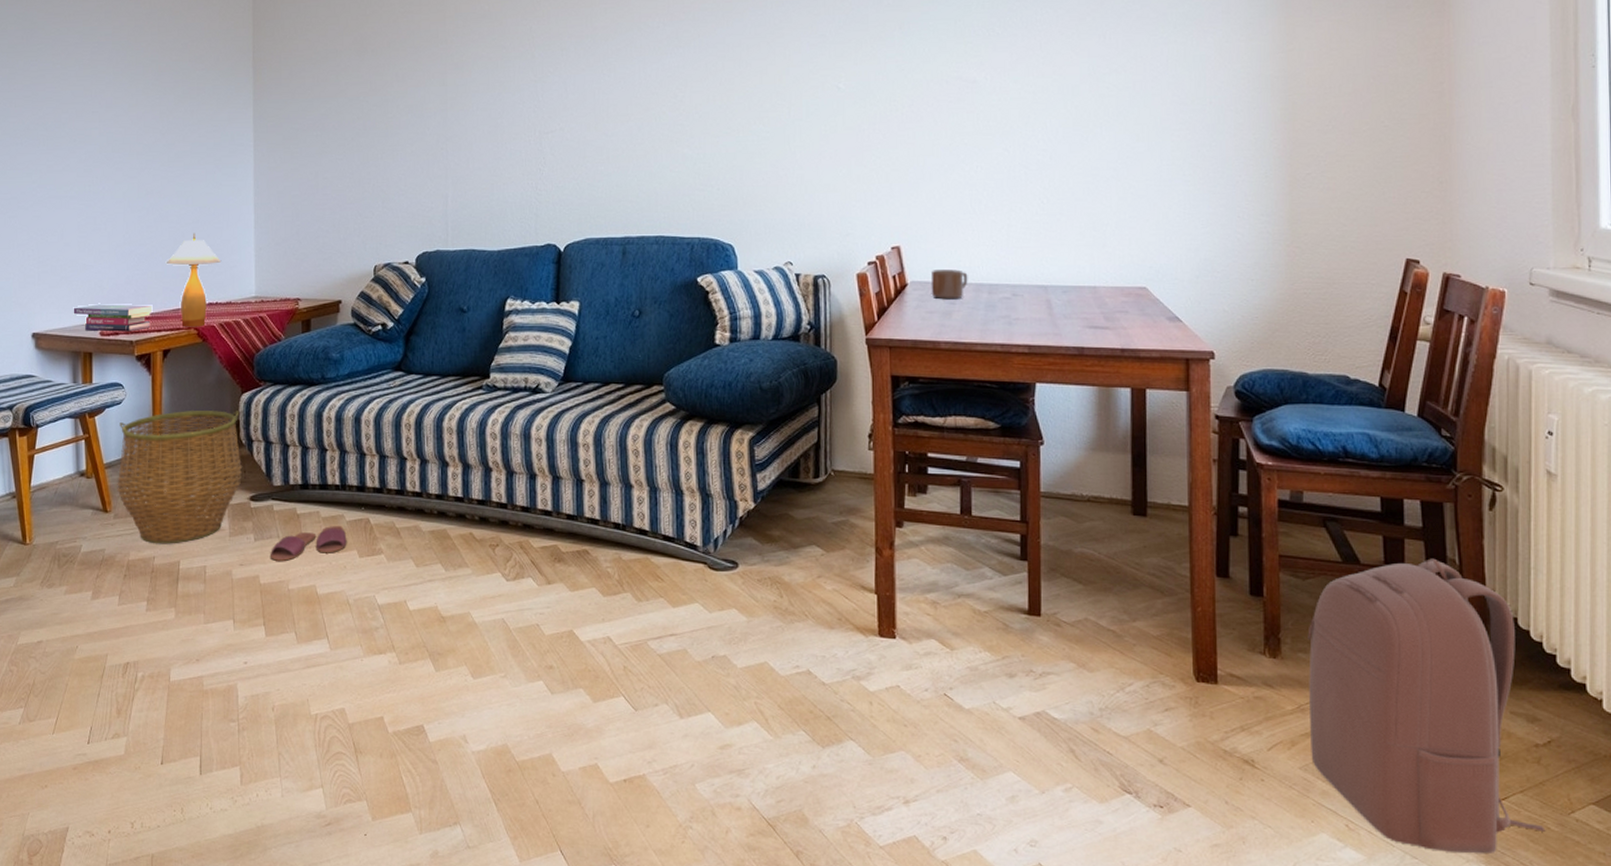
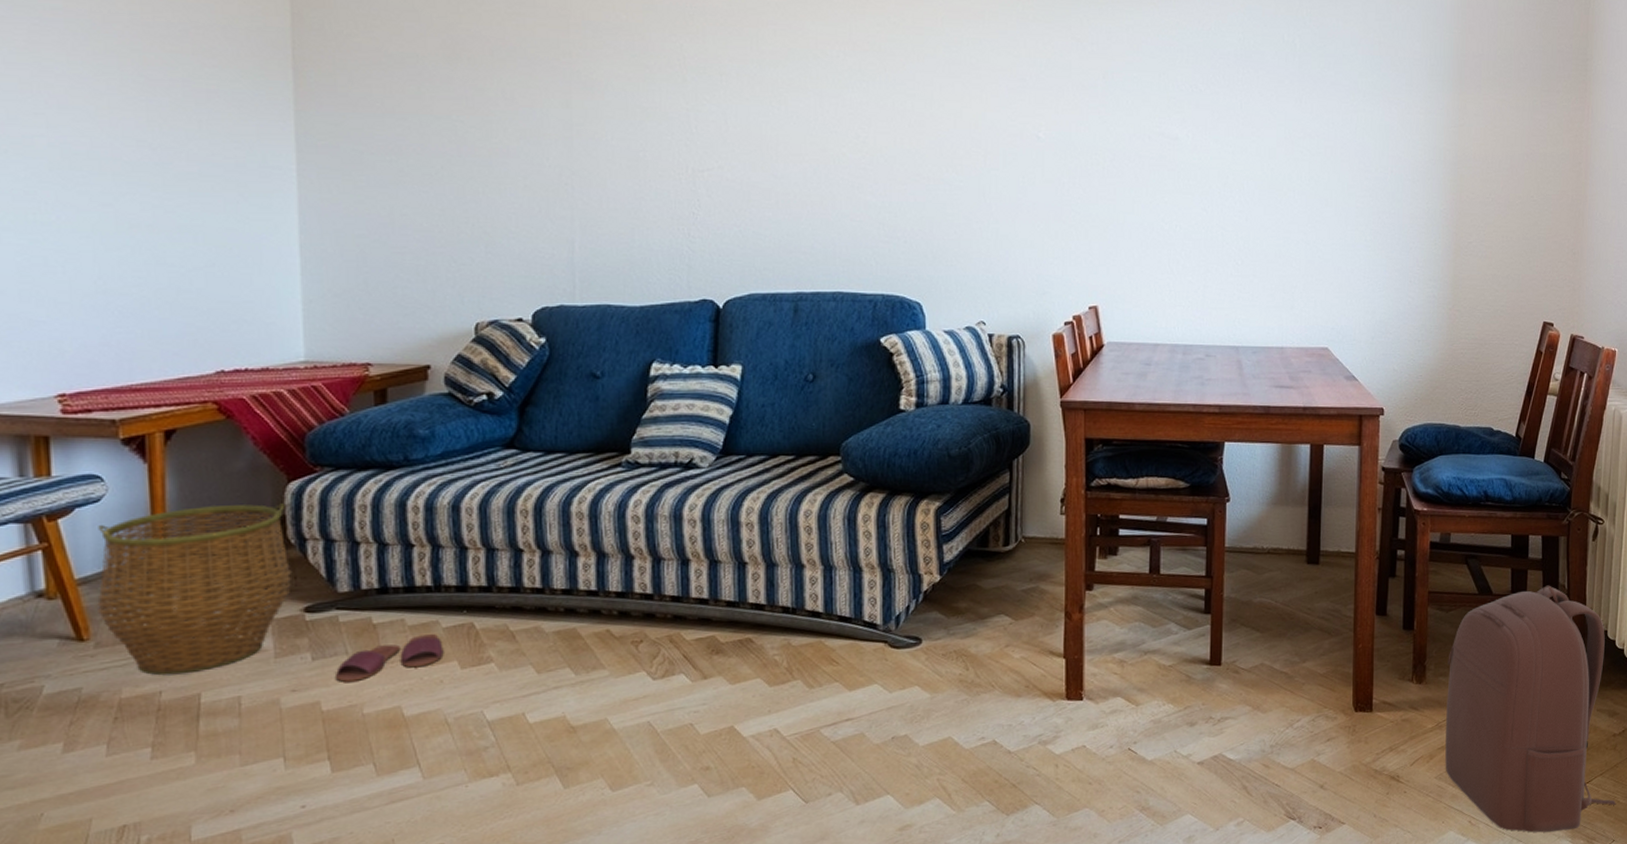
books: present [73,304,153,332] -> none [14,372,146,409]
table lamp: present [165,232,222,327] -> none [164,279,253,401]
mug: present [930,269,968,300] -> none [1127,330,1164,361]

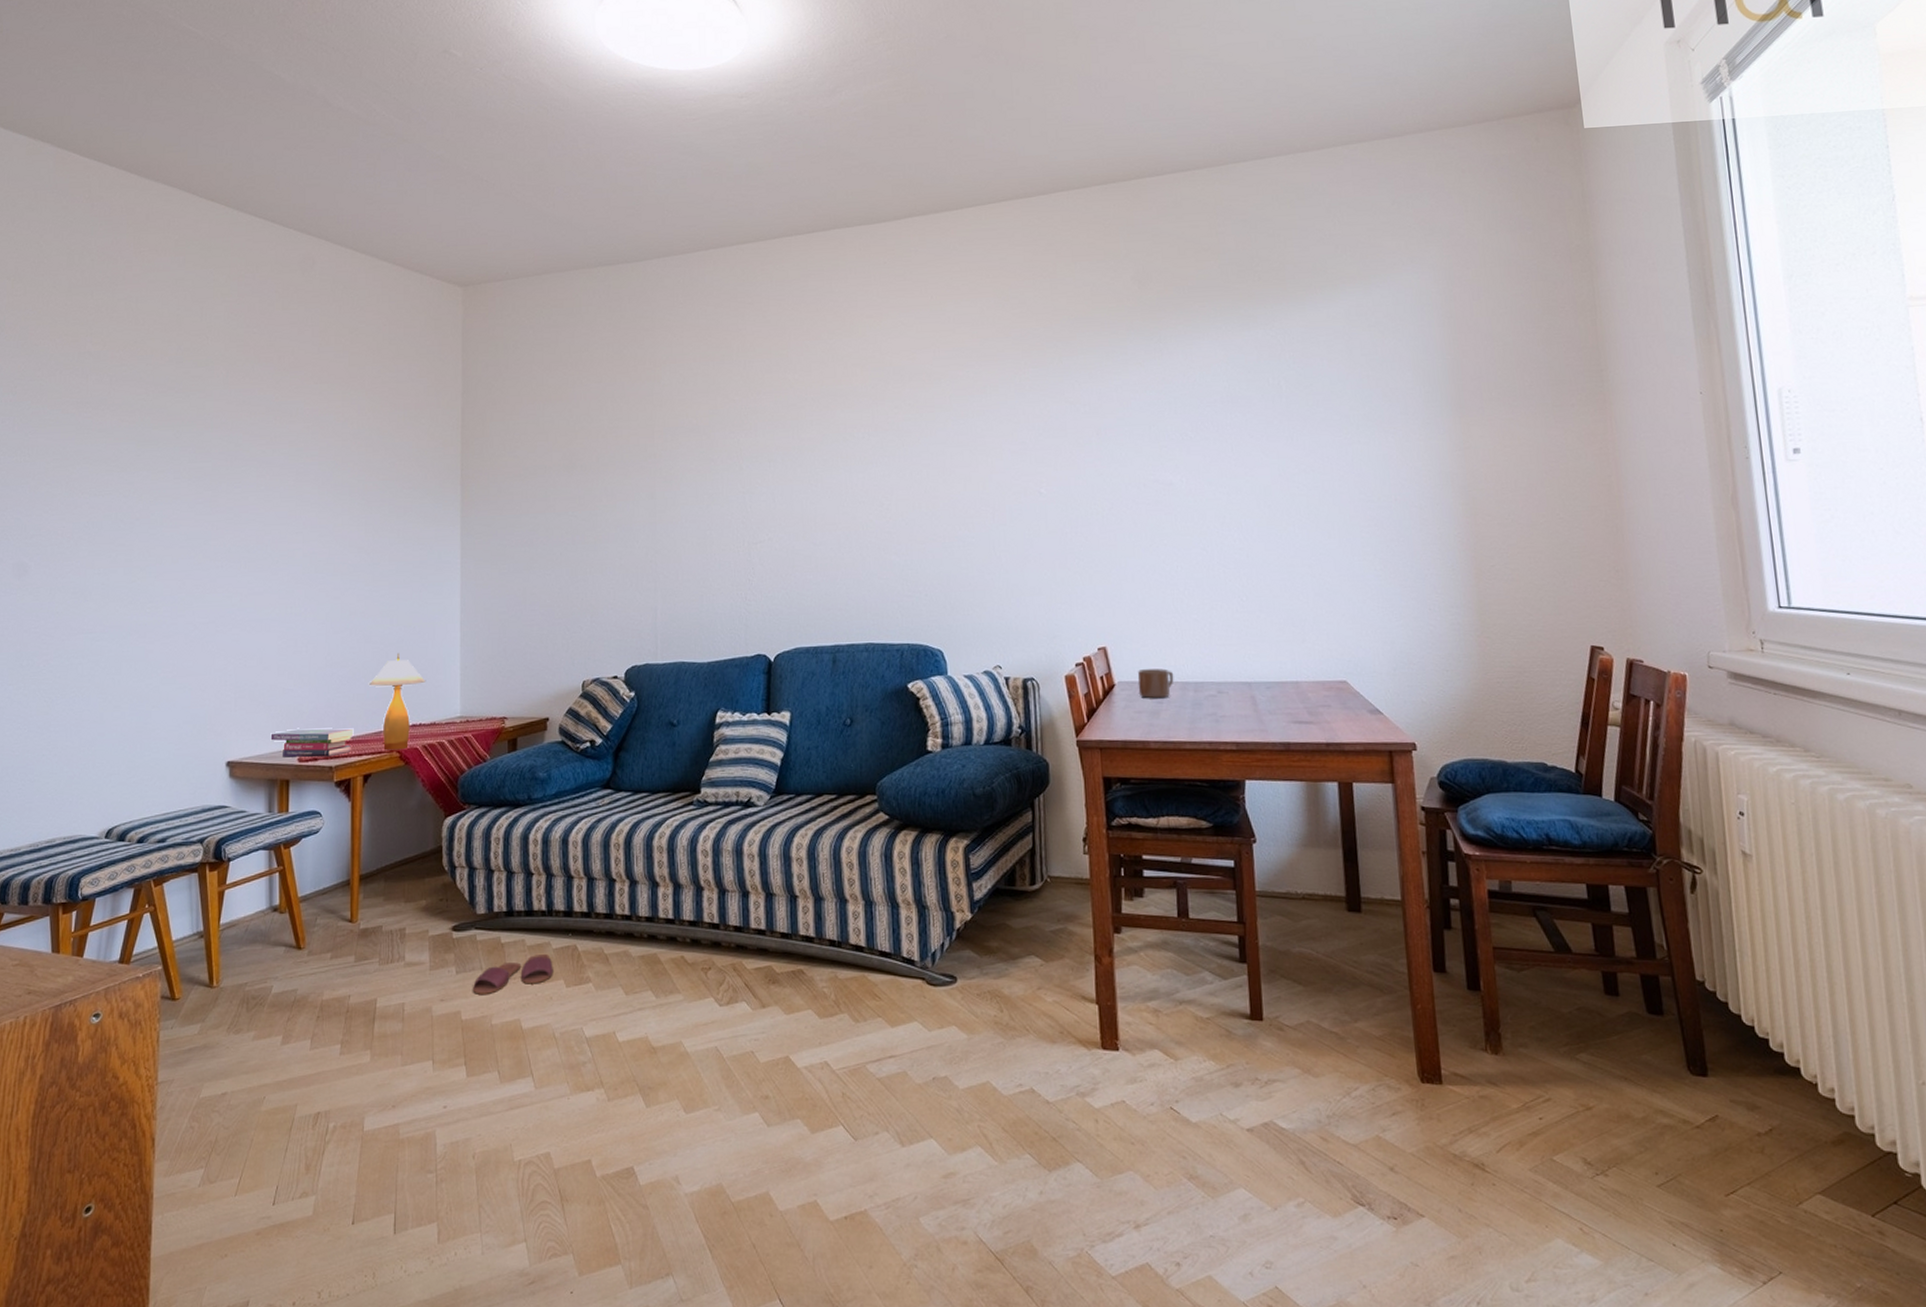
books: none [14,372,146,409] -> present [270,728,354,758]
basket: present [97,503,293,675] -> none [312,836,445,981]
table lamp: none [164,279,253,401] -> present [368,652,426,751]
mug: none [1127,330,1164,361] -> present [1137,668,1174,699]
backpack: present [1445,585,1616,833] -> none [1527,944,1776,1253]

